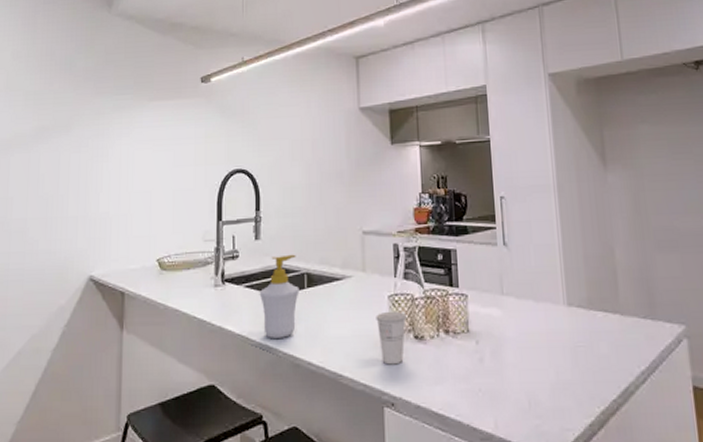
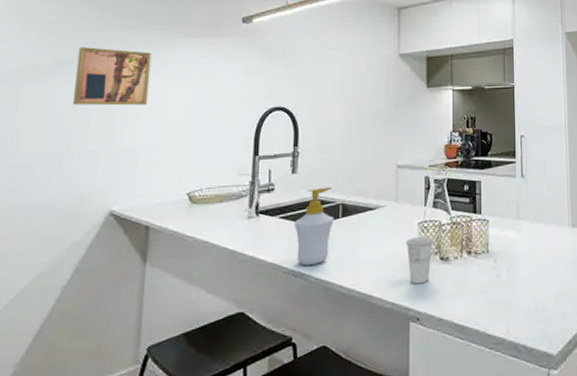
wall art: none [55,114,120,172] -> present [73,47,152,106]

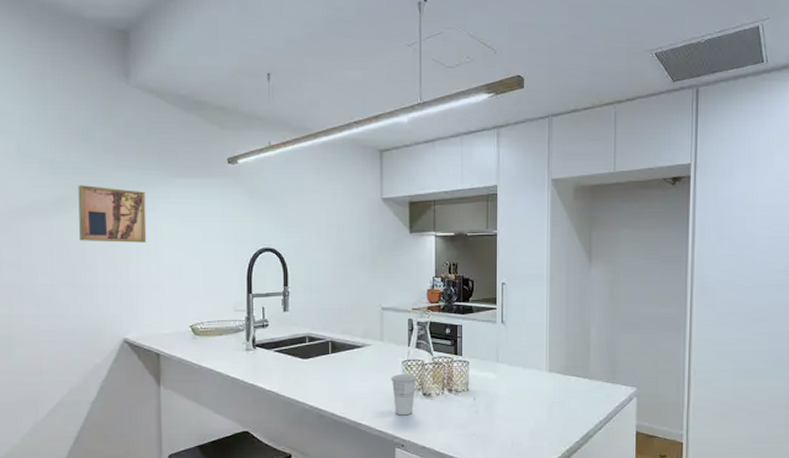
soap bottle: present [293,187,334,265] -> none [288,325,324,394]

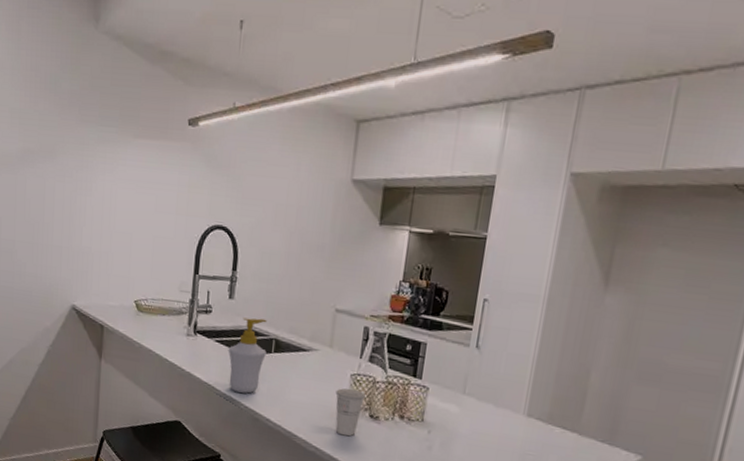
wall art: present [78,185,147,243] -> none [40,139,104,207]
soap bottle: none [288,325,324,394] -> present [228,317,267,394]

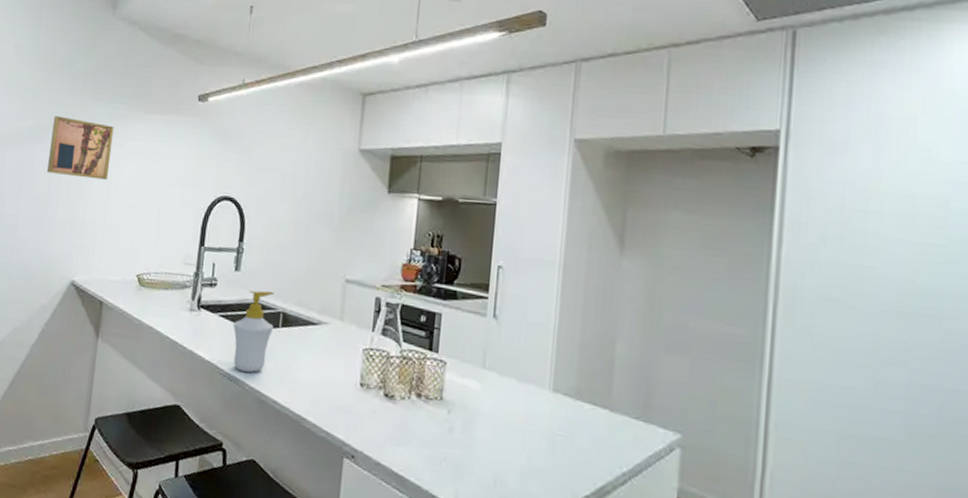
wall art: none [40,139,104,207] -> present [47,116,114,180]
cup: present [335,388,365,437] -> none [347,364,379,419]

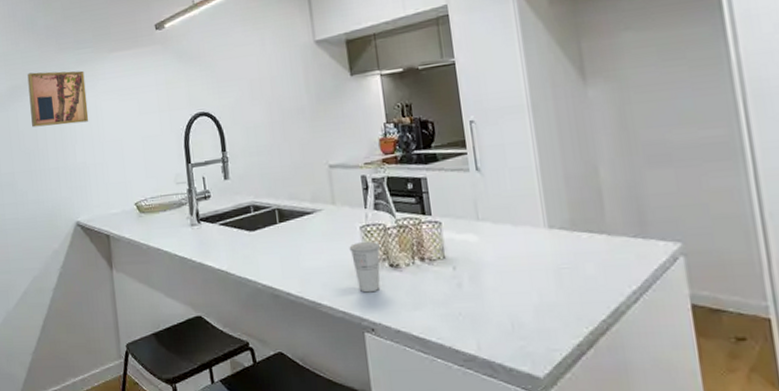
soap bottle: present [233,290,274,373] -> none [233,191,272,272]
cup: none [347,364,379,419] -> present [349,241,380,293]

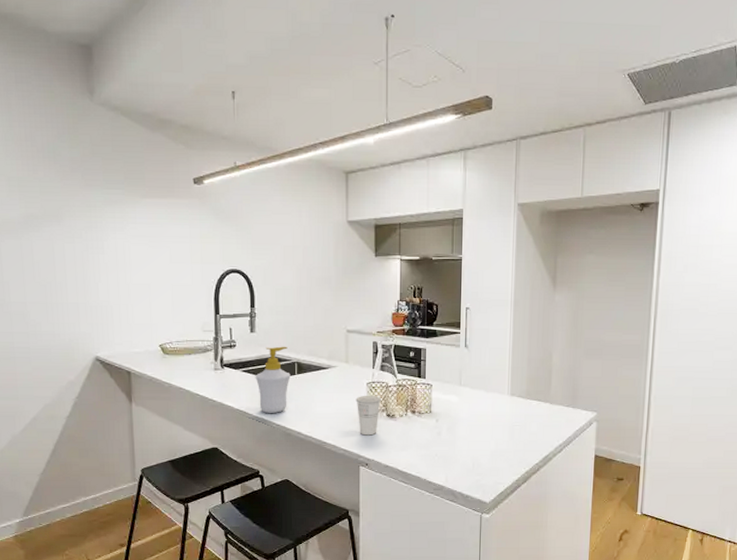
wall art: present [27,70,89,128] -> none [46,204,115,262]
soap bottle: none [233,191,272,272] -> present [255,346,291,413]

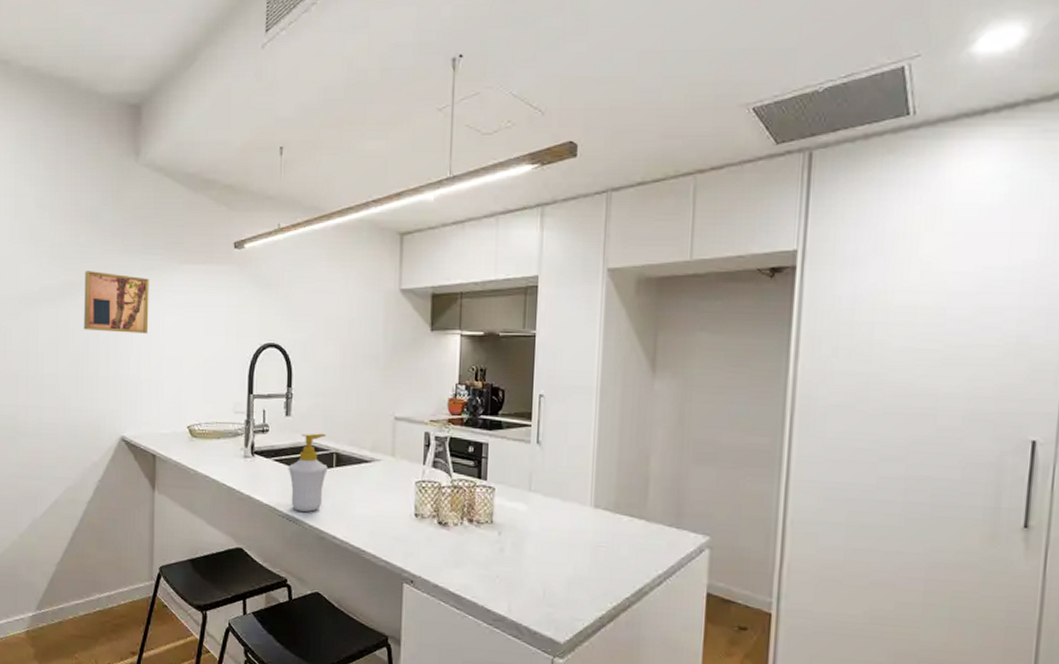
wall art: none [46,204,115,262] -> present [84,271,149,334]
cup: present [356,395,381,436] -> none [401,496,432,547]

